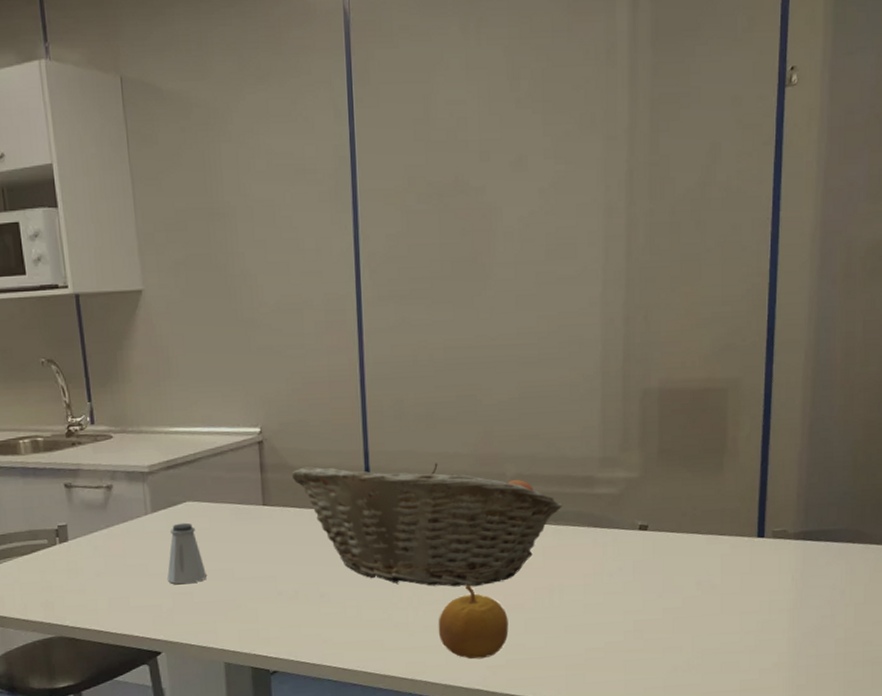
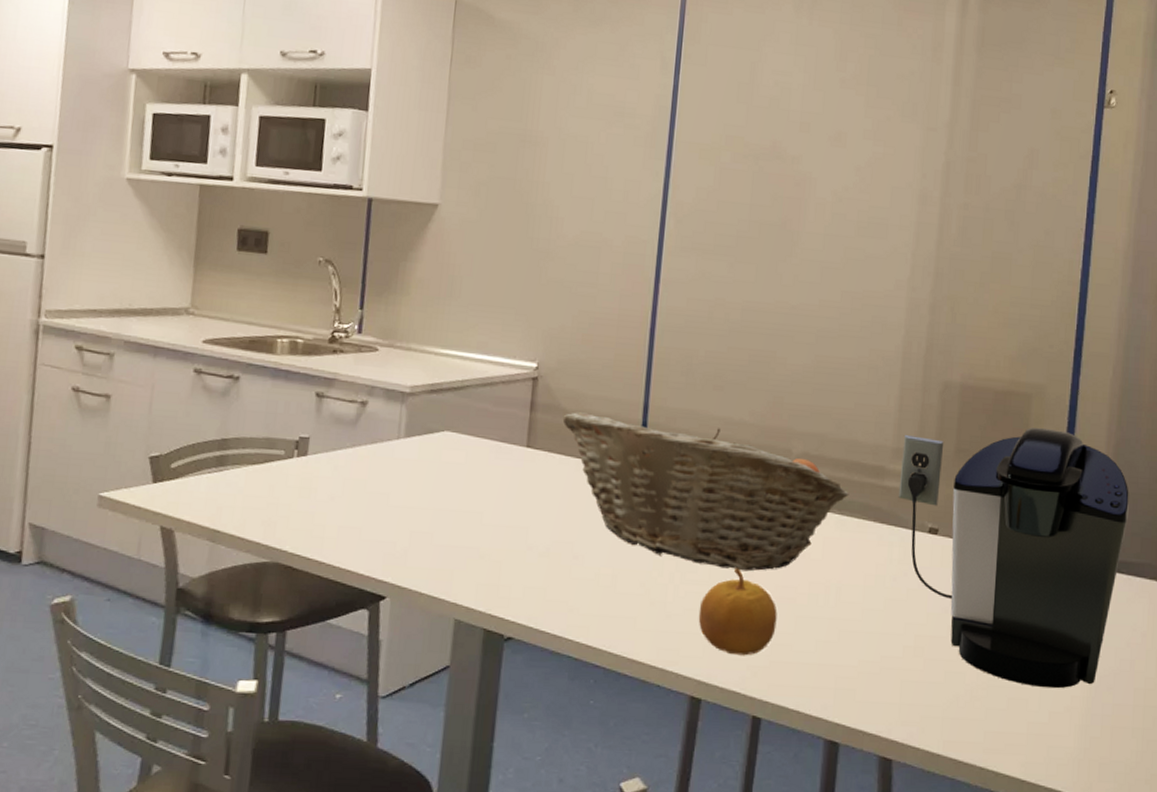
saltshaker: present [166,522,208,585] -> none [407,453,453,523]
coffee maker: none [608,418,825,650] -> present [898,427,1129,689]

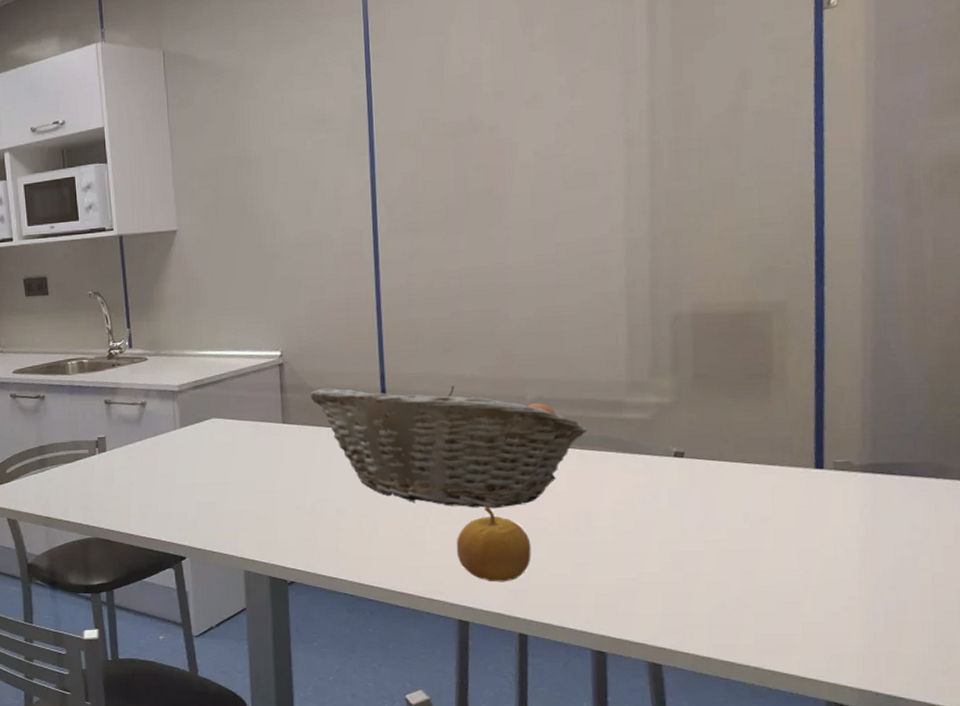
coffee maker: present [898,427,1129,689] -> none [637,343,896,591]

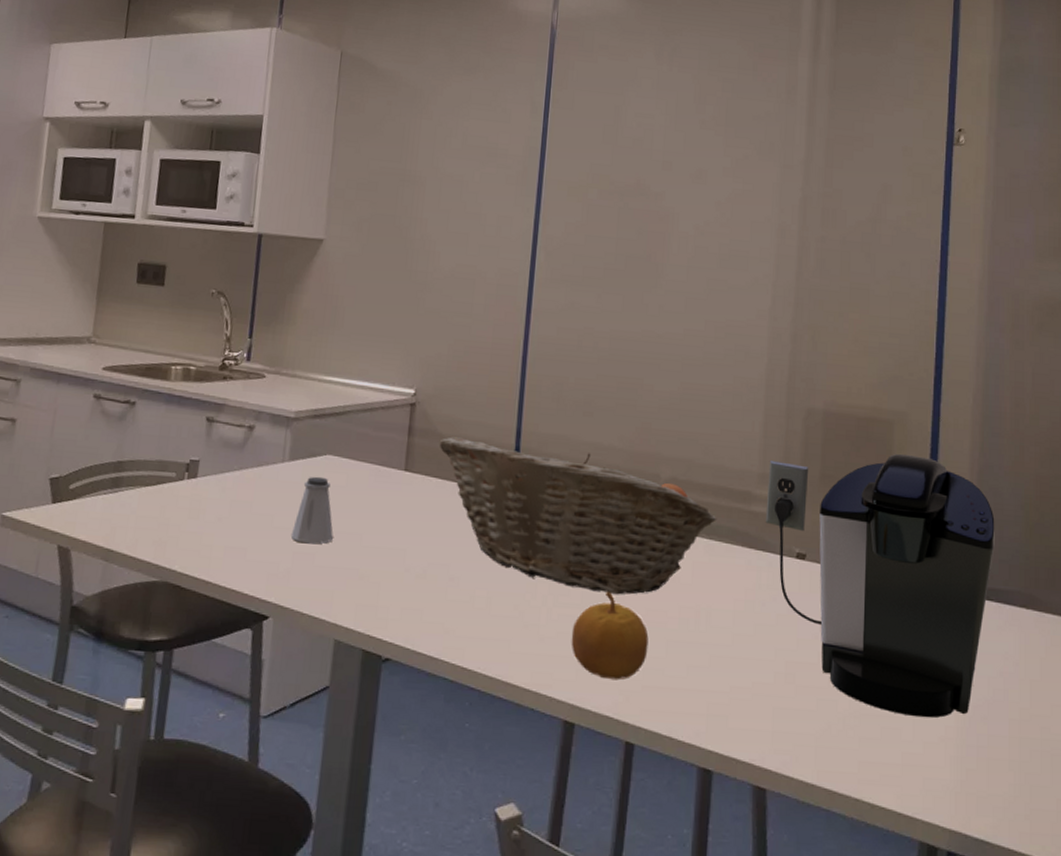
saltshaker: none [192,437,230,495] -> present [290,476,334,544]
coffee maker: none [637,343,896,591] -> present [765,453,995,718]

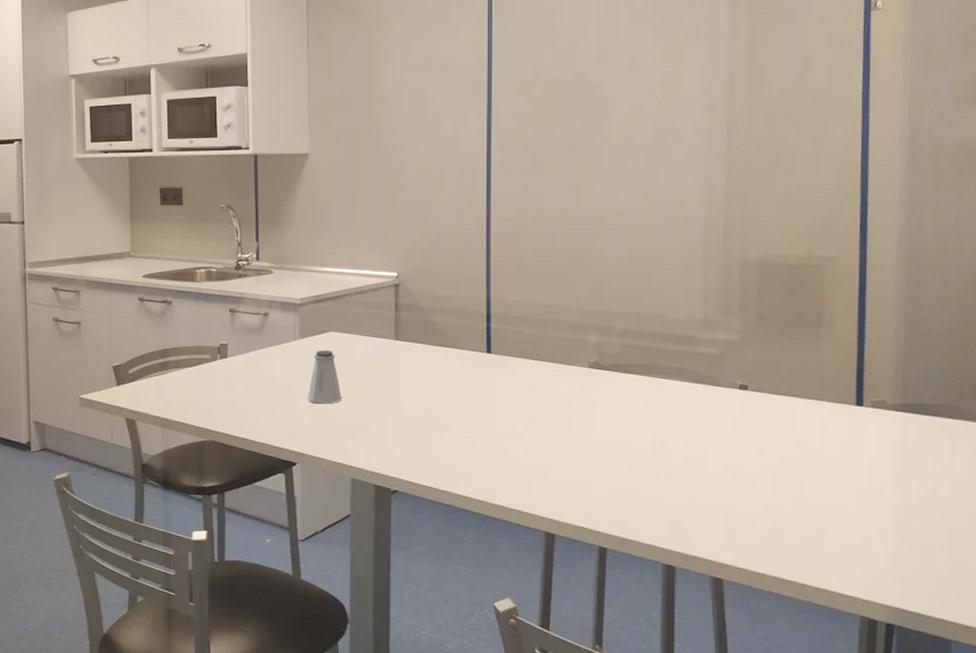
fruit basket: present [439,437,717,595] -> none [422,309,667,429]
fruit: present [571,591,649,680] -> none [547,427,613,498]
coffee maker: present [765,453,995,718] -> none [709,293,922,516]

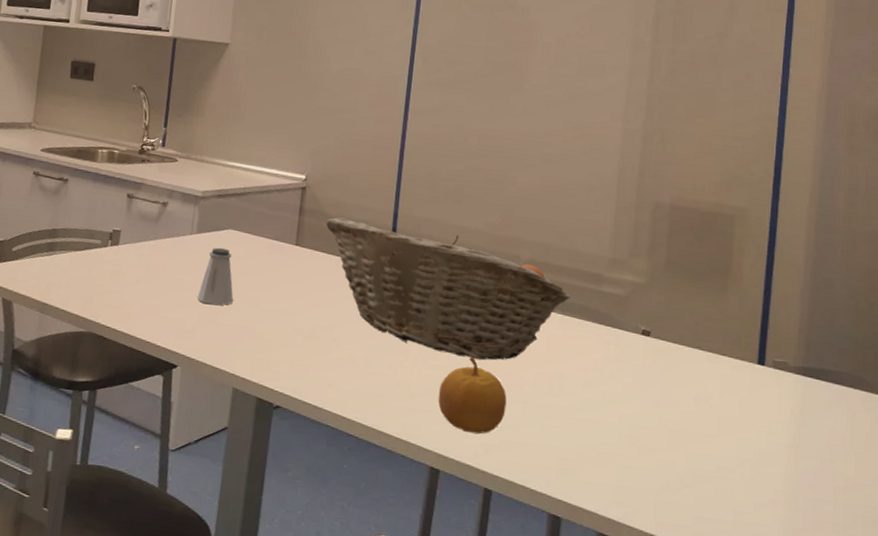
fruit basket: none [422,309,667,429] -> present [325,217,571,360]
fruit: none [547,427,613,498] -> present [438,357,507,435]

